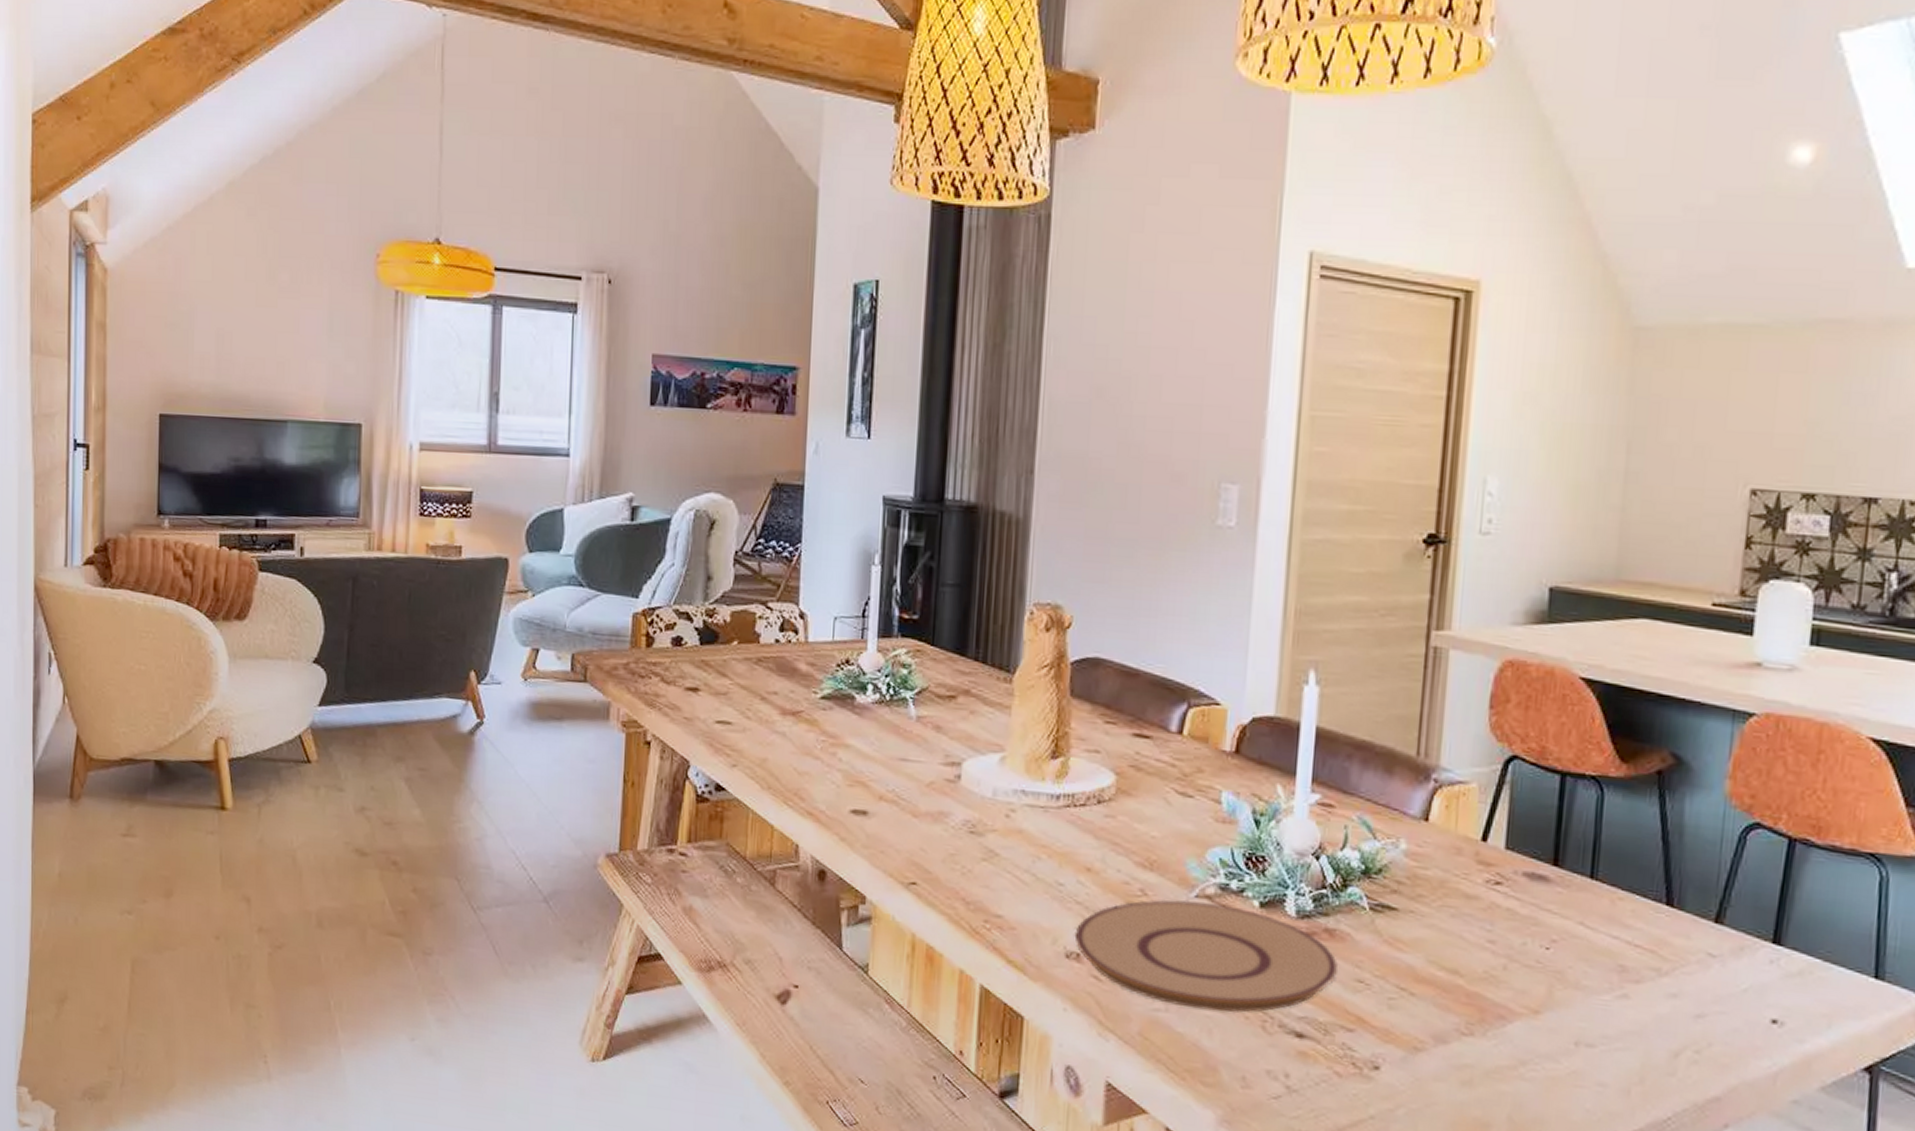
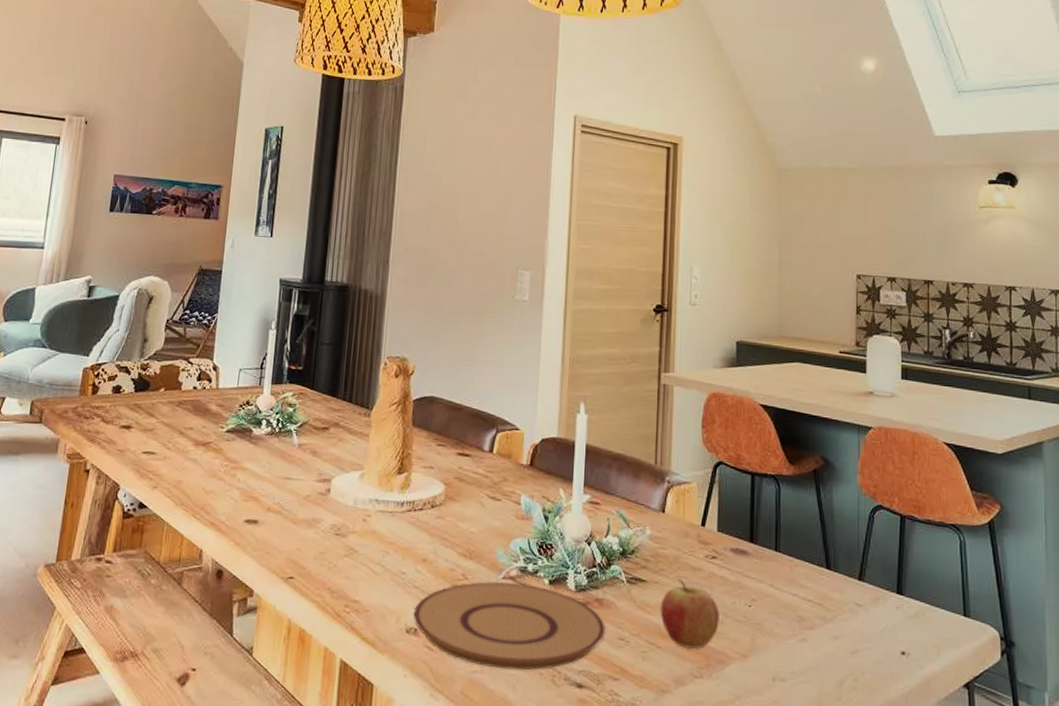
fruit: none [1416,909,1503,1000] -> present [660,579,720,650]

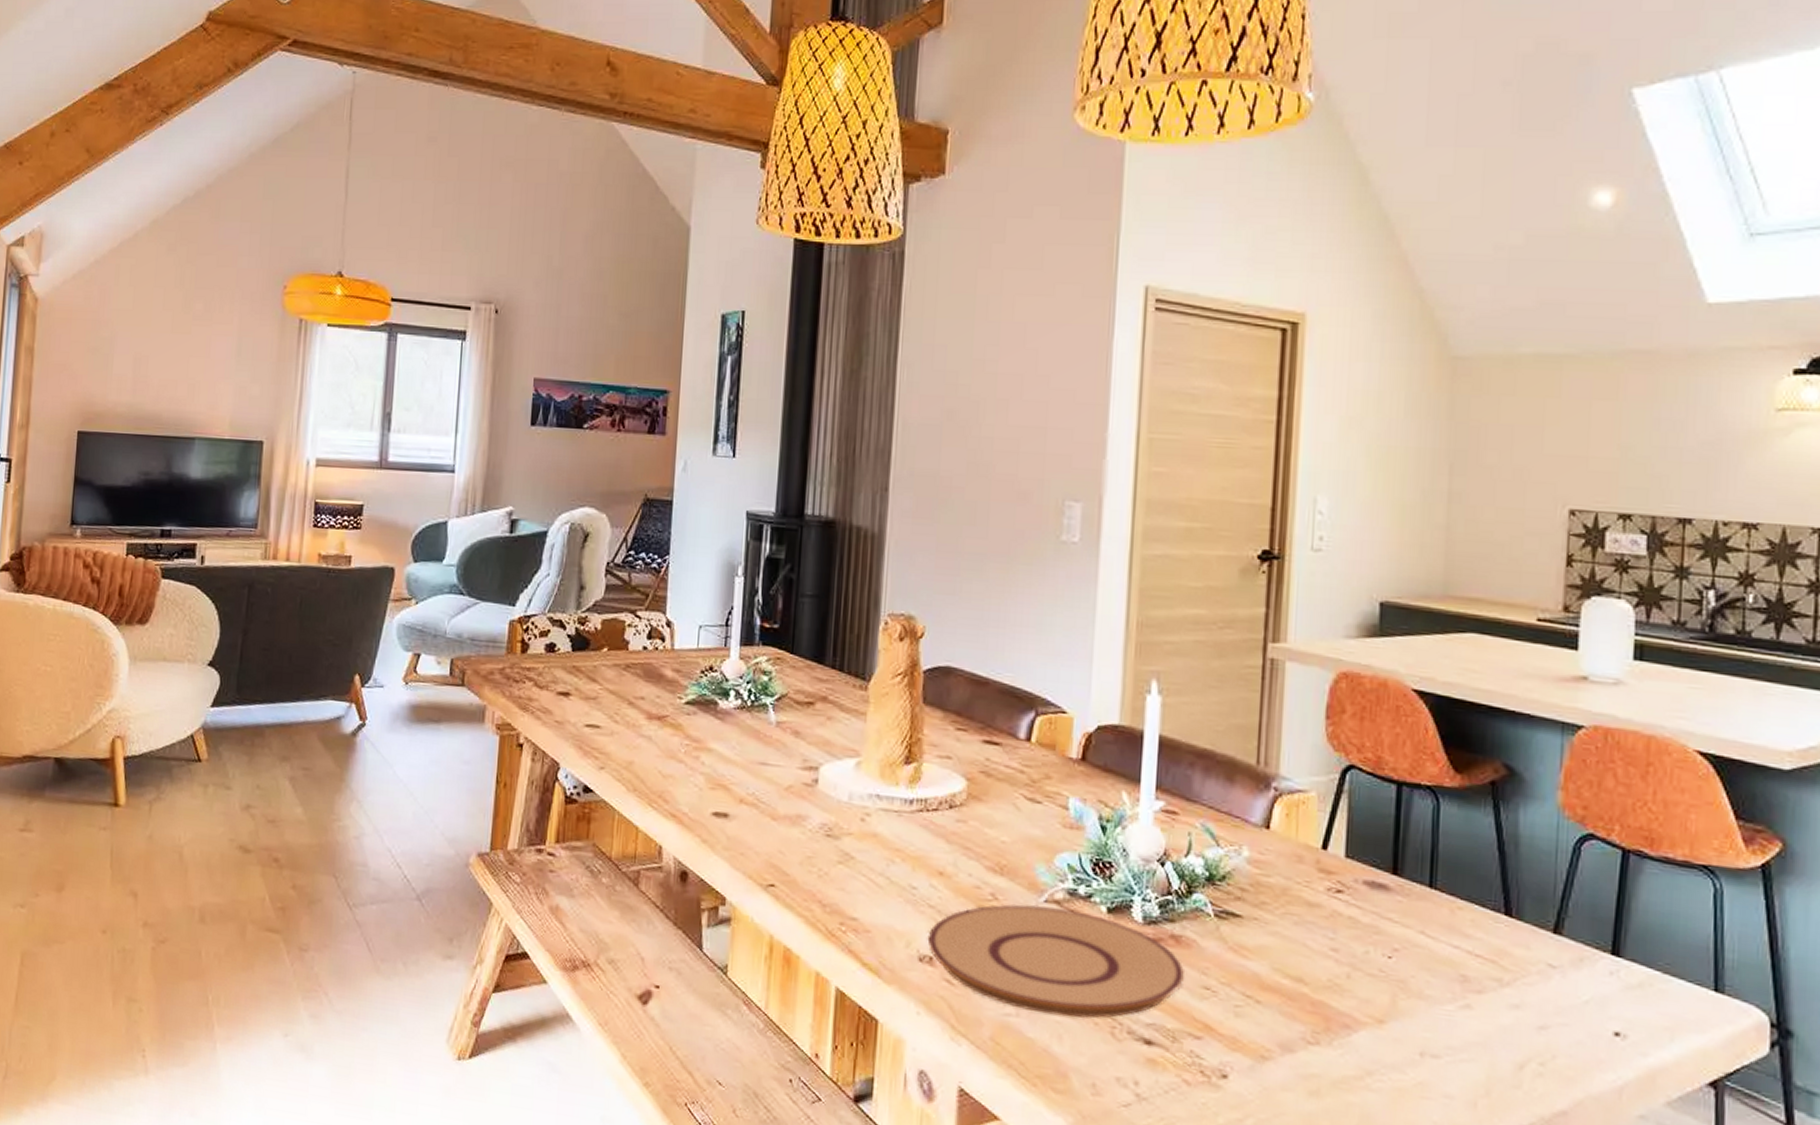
fruit: present [660,579,720,650] -> none [1260,916,1346,1008]

